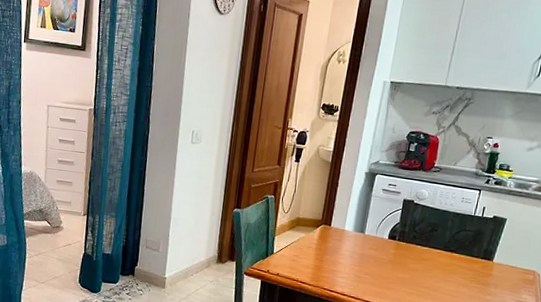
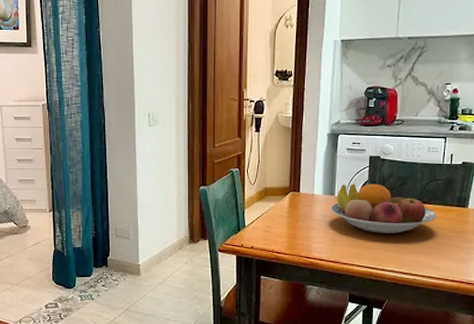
fruit bowl: none [359,224,462,278] -> present [331,184,437,234]

